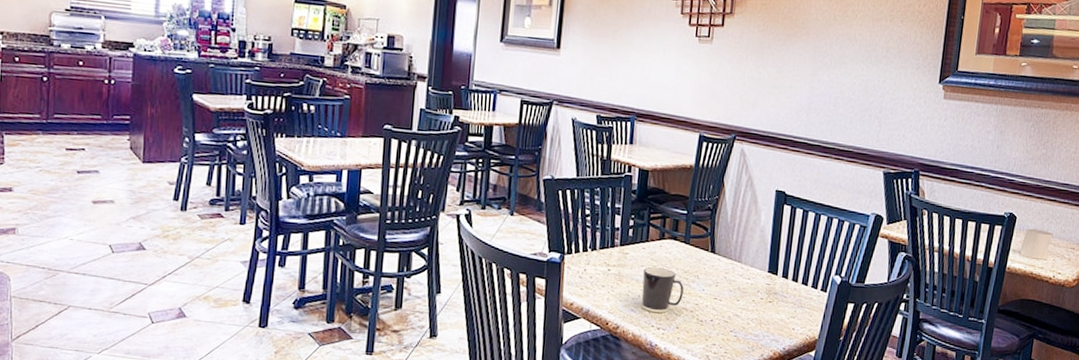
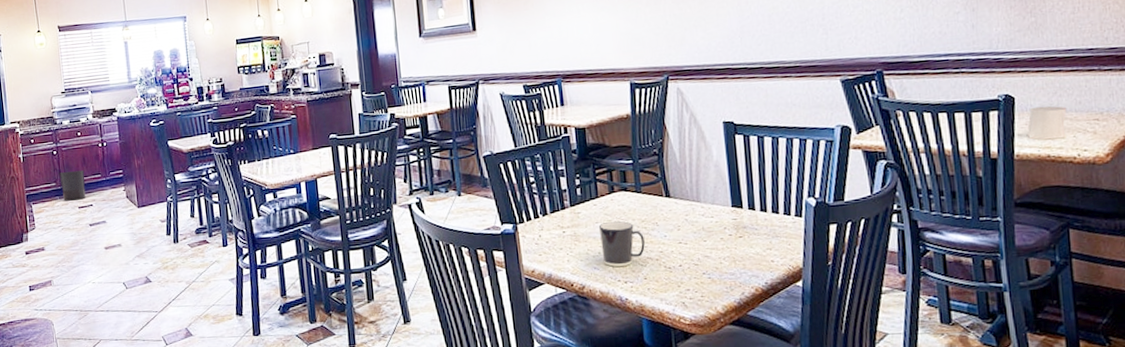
waste bin: none [46,104,81,141] -> present [59,170,86,201]

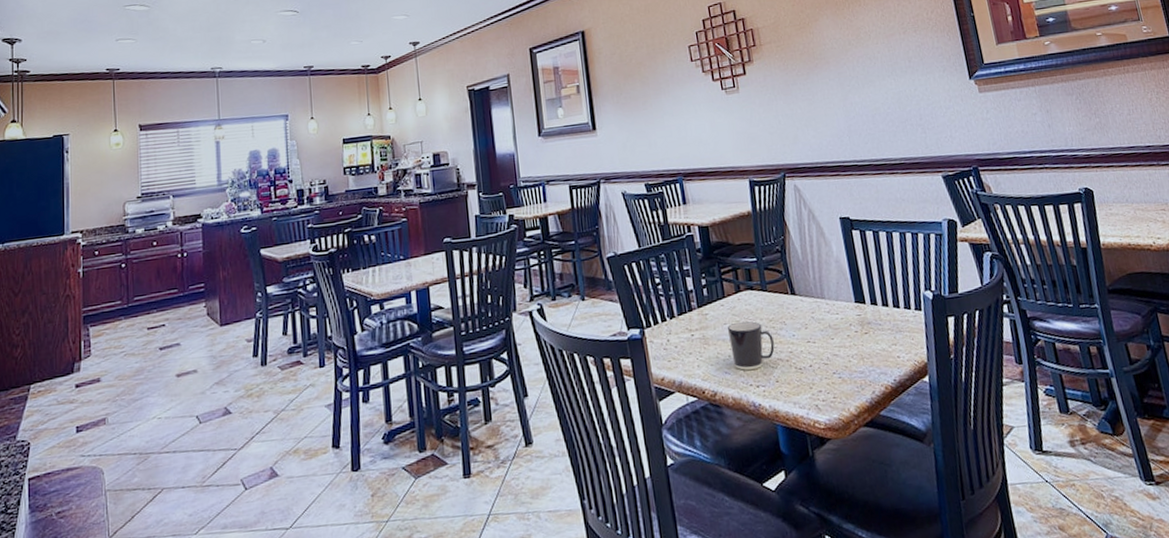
waste bin: present [59,170,86,201] -> none [126,285,158,322]
cup: present [1028,106,1067,140] -> none [1107,198,1140,230]

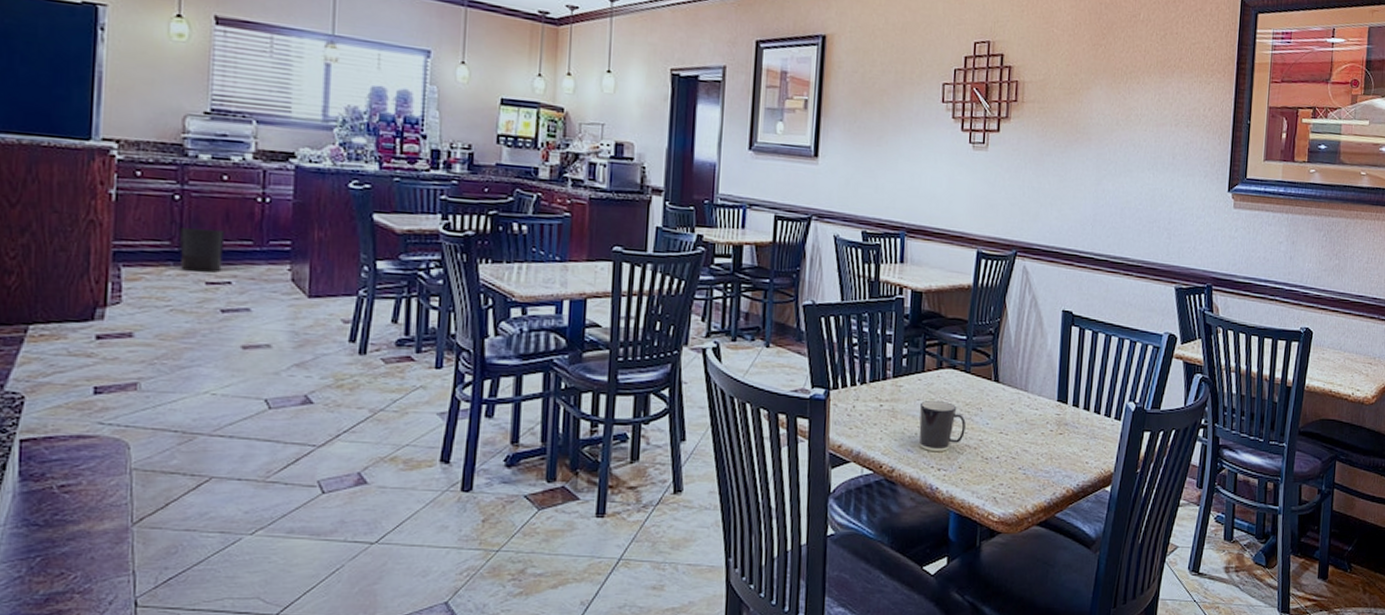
waste bin: none [126,285,158,322] -> present [178,228,226,273]

